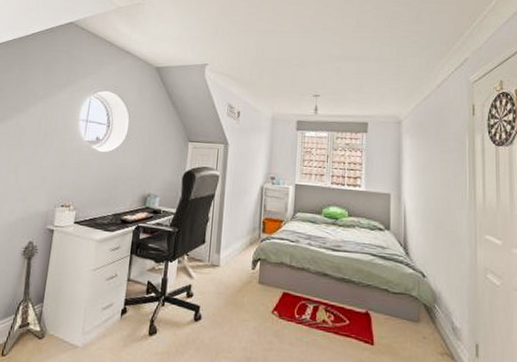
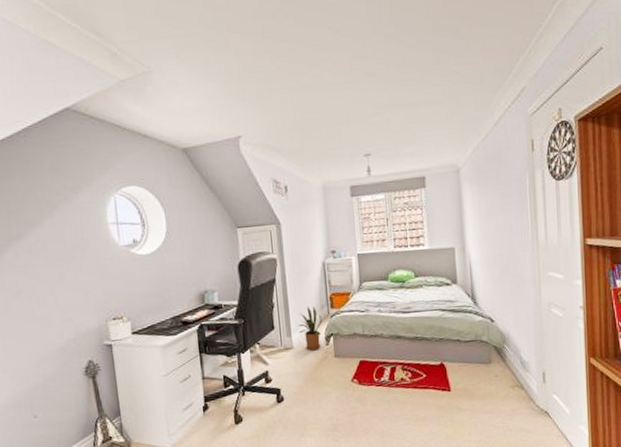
house plant: none [228,227,252,273] -> present [297,307,322,351]

